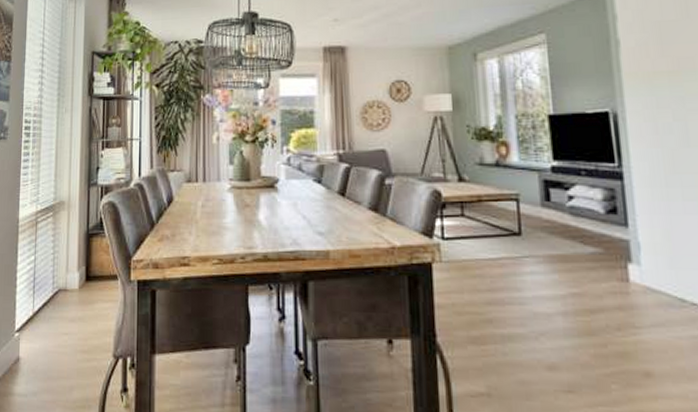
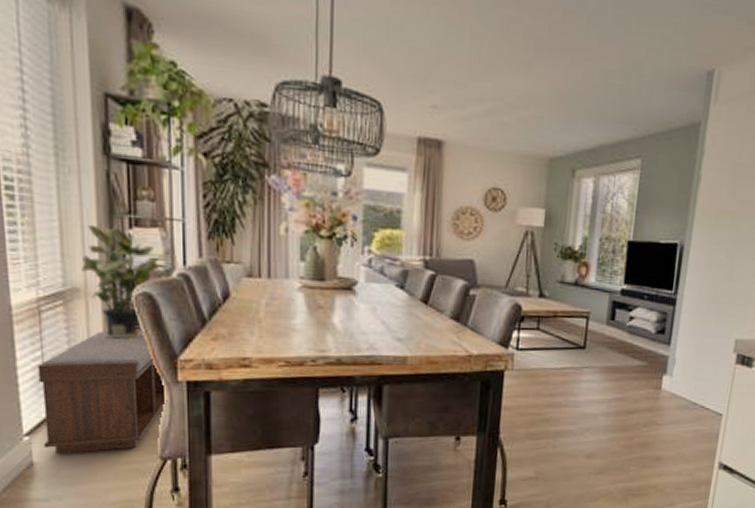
bench: none [28,235,122,350] -> present [37,330,168,454]
potted plant: none [67,149,122,243] -> present [81,224,159,339]

